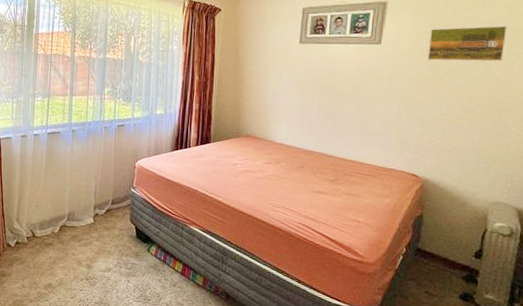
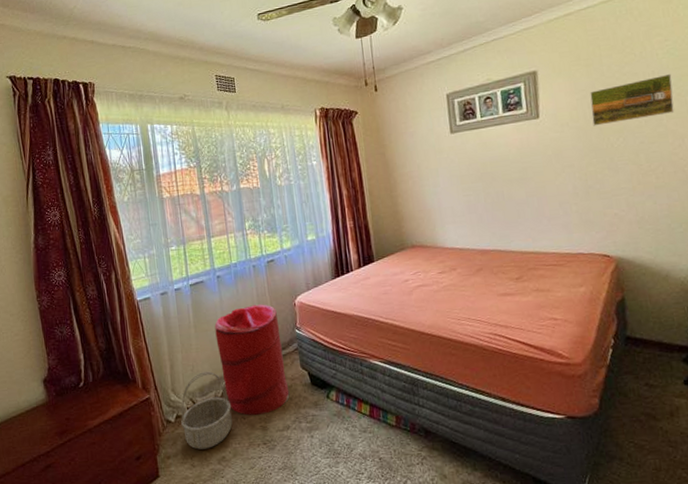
basket: none [19,209,65,275] -> present [181,371,233,450]
laundry hamper: none [61,160,118,255] -> present [214,304,290,416]

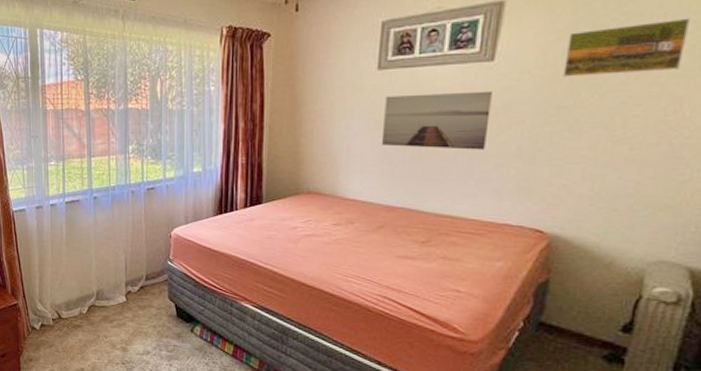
basket: present [181,371,233,450] -> none [45,288,95,359]
laundry hamper: present [214,304,290,416] -> none [86,231,154,337]
wall art: none [461,143,549,197] -> present [382,91,492,150]

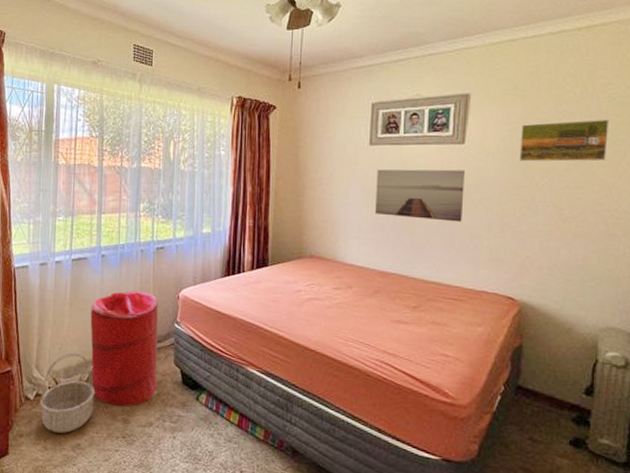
basket: none [45,288,95,359] -> present [40,352,96,433]
laundry hamper: none [86,231,154,337] -> present [90,291,159,407]

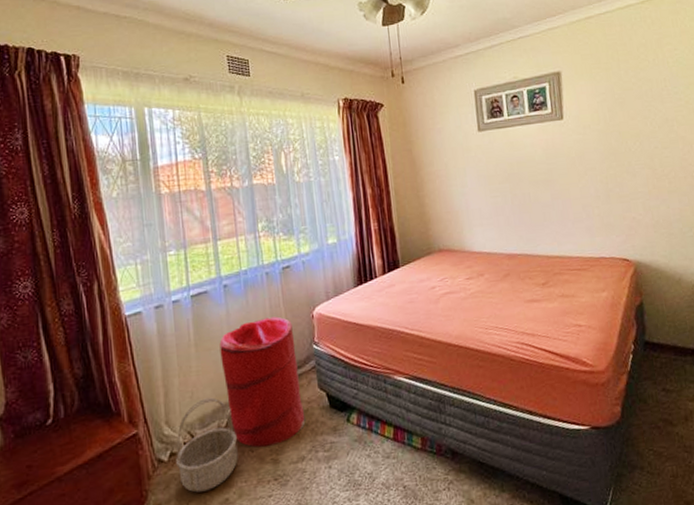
wall art: present [375,169,465,222] -> none [488,144,573,199]
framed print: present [519,119,610,162] -> none [609,81,684,130]

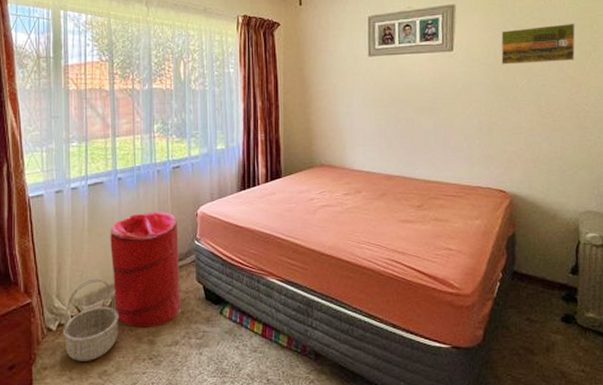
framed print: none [609,81,684,130] -> present [501,23,576,65]

